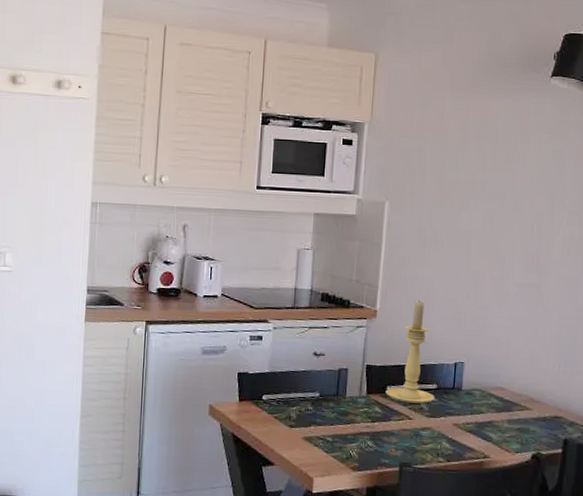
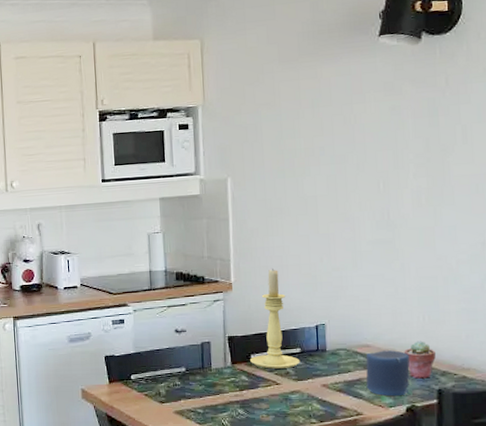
candle: none [496,395,542,443] -> present [366,350,410,397]
potted succulent: none [537,389,566,427] -> present [404,341,436,379]

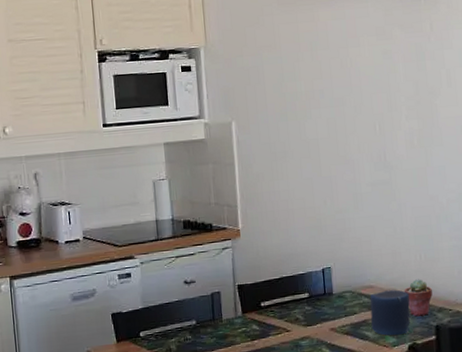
candle holder: present [250,269,300,369] -> none [260,213,309,316]

